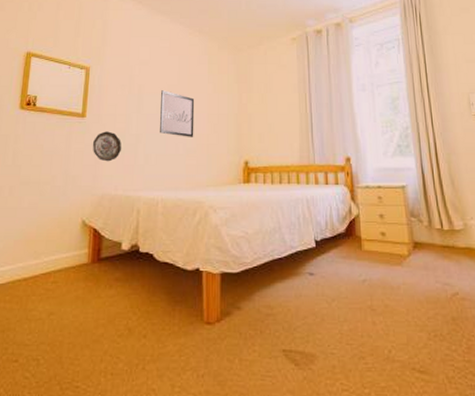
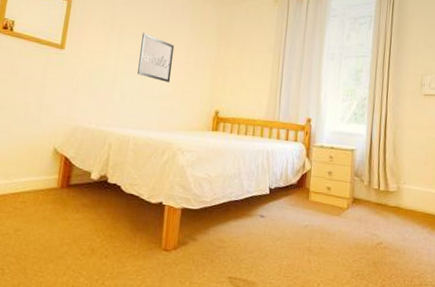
decorative plate: present [92,131,122,162] -> none [69,65,99,96]

